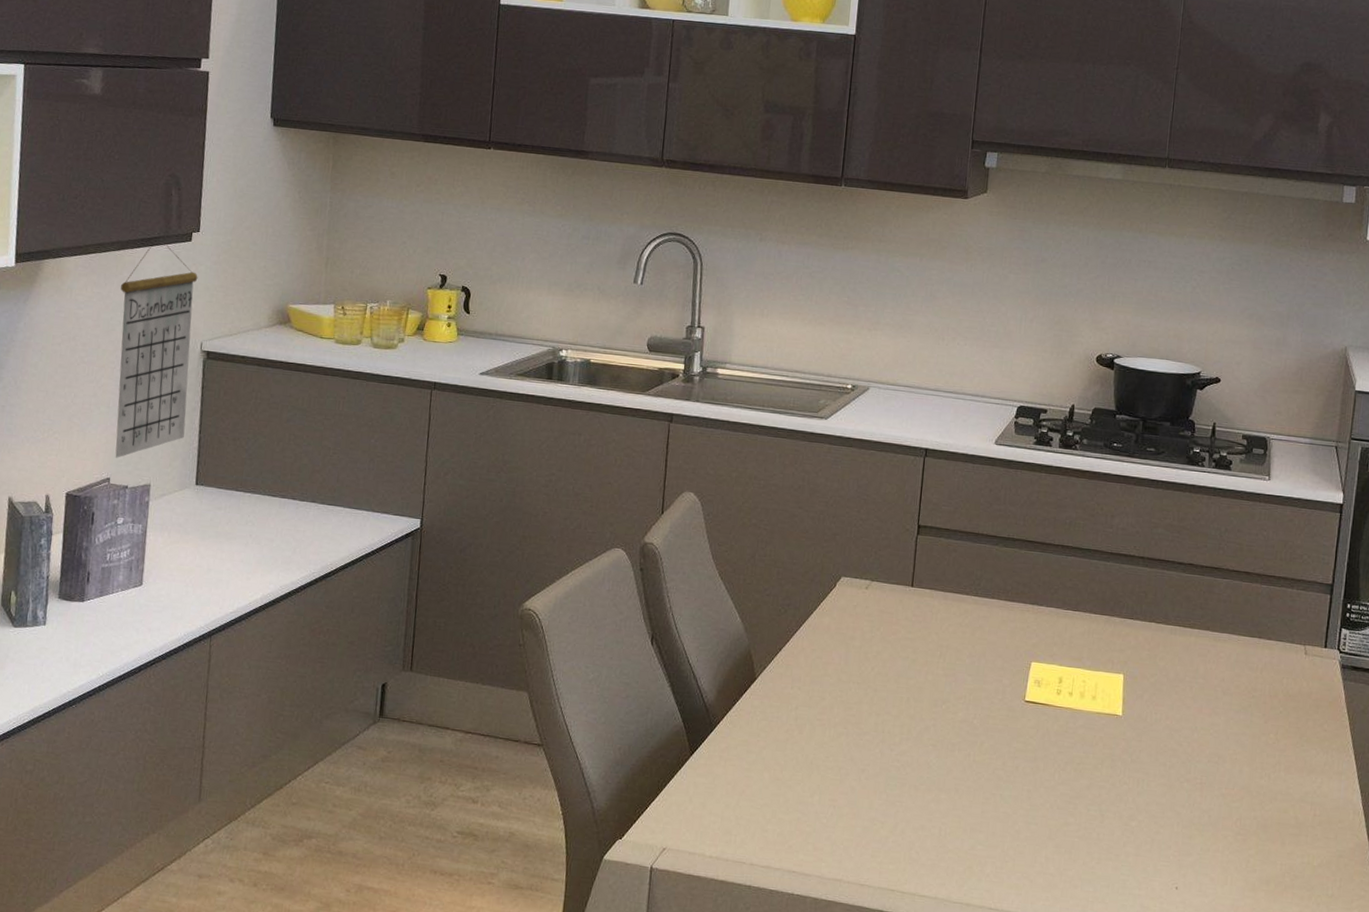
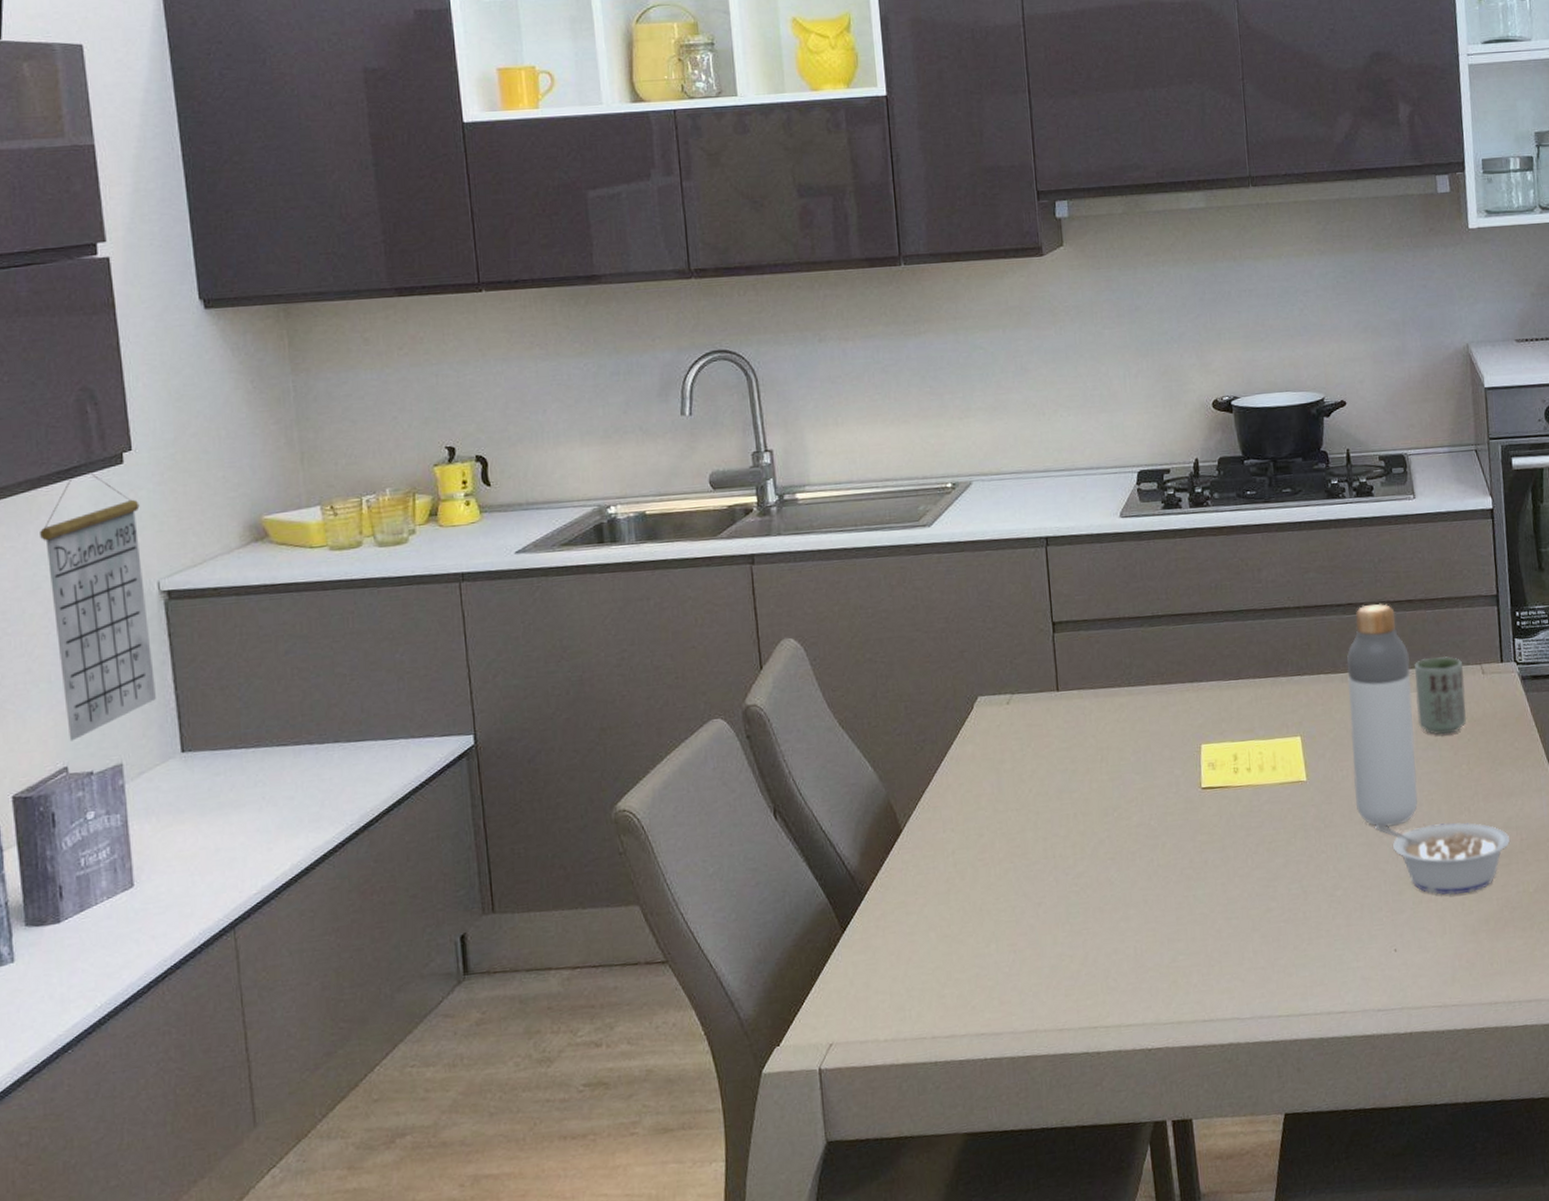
bottle: none [1164,567,1238,776] -> present [1346,603,1418,827]
legume: none [1178,770,1304,853] -> present [1375,822,1511,895]
cup: none [1236,628,1287,703] -> present [1415,655,1467,736]

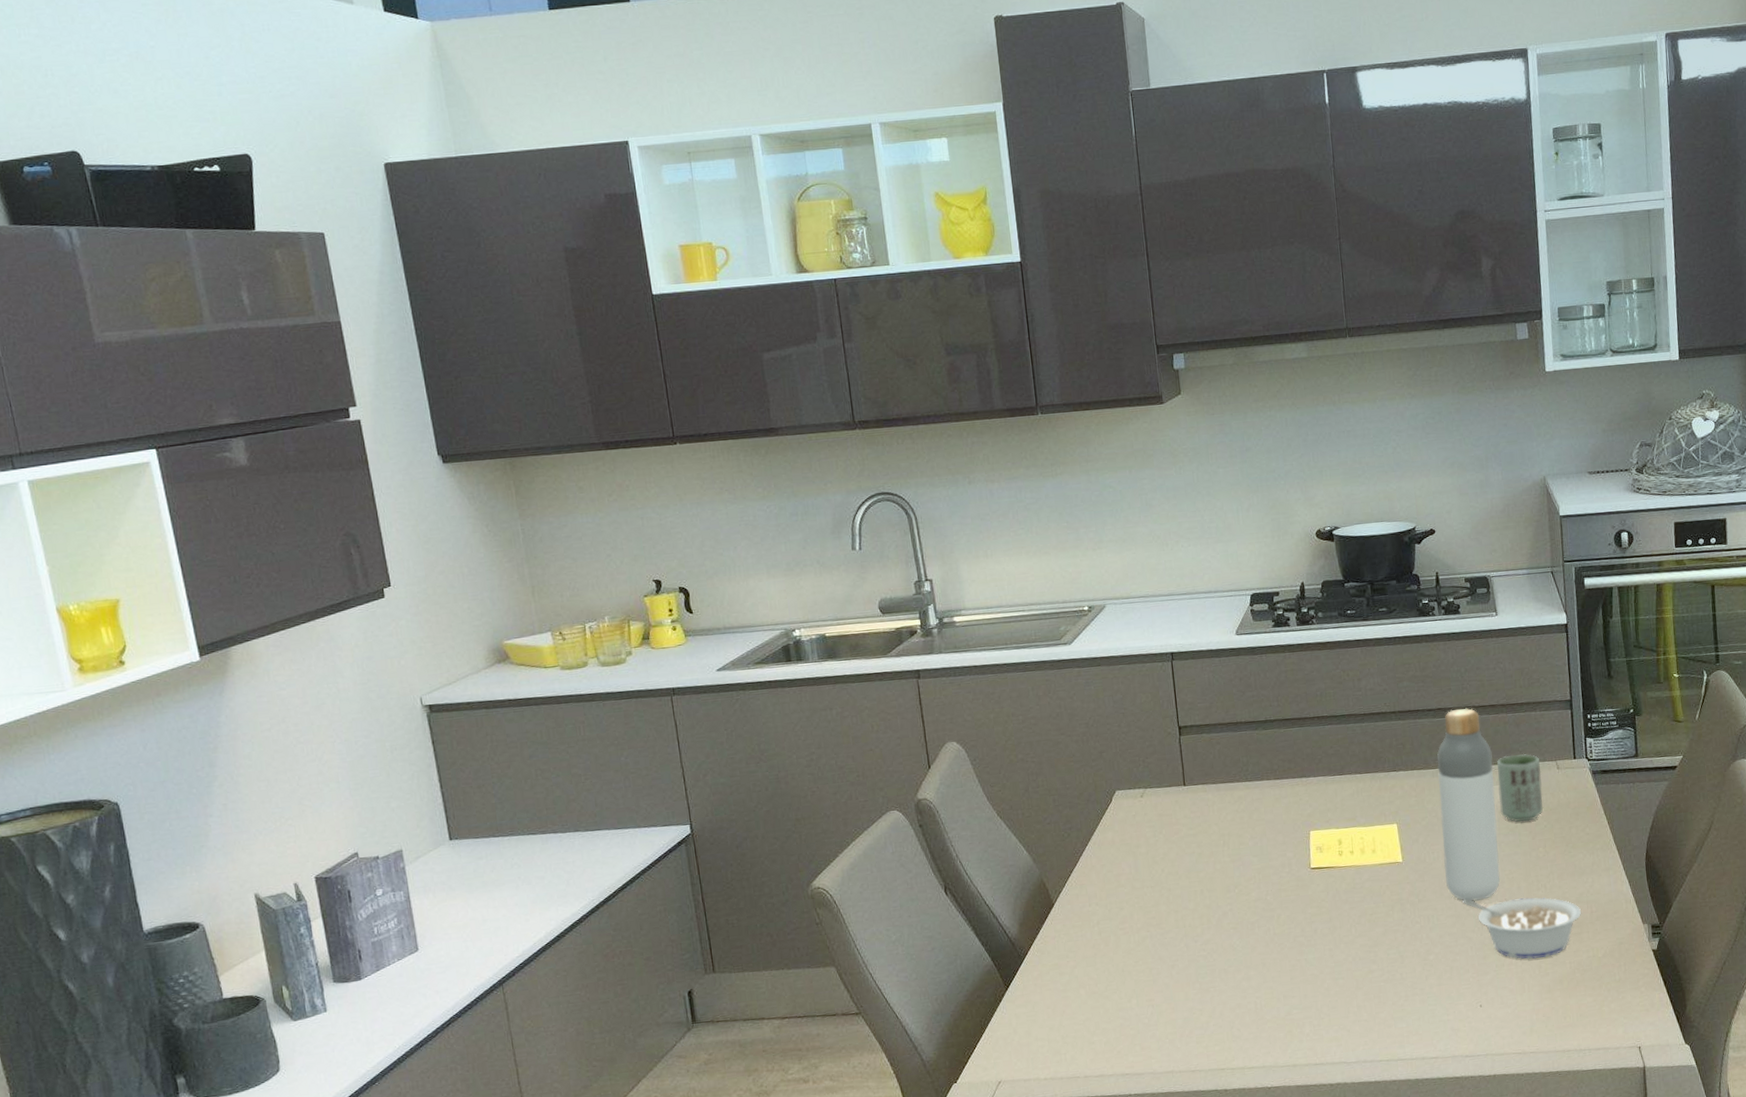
calendar: present [40,471,156,741] -> none [320,604,426,831]

